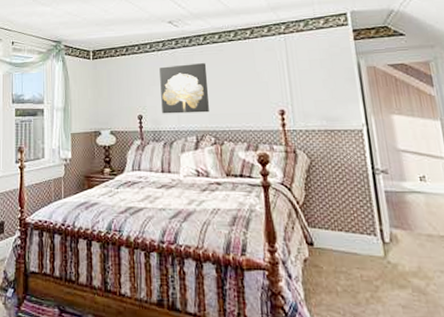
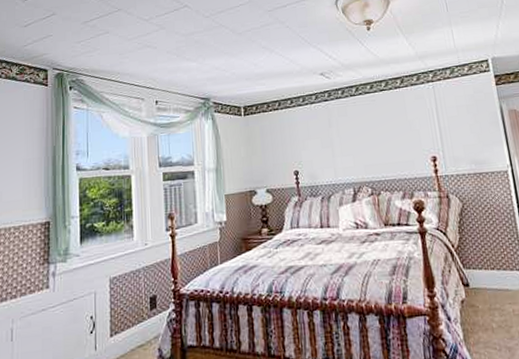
wall art: present [159,63,209,114] -> none [313,114,365,168]

